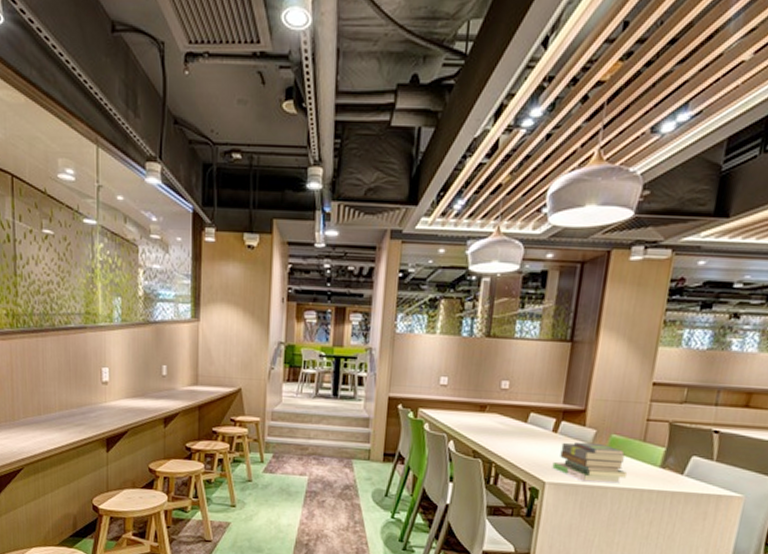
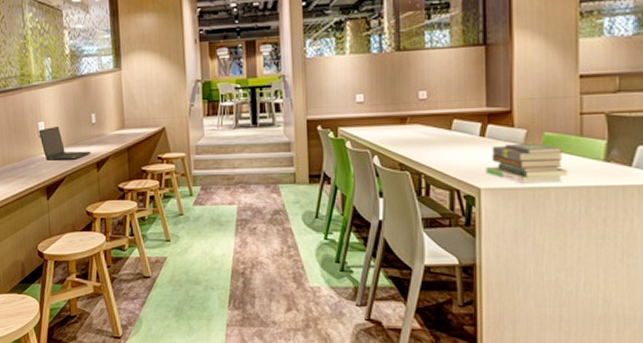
laptop: none [102,374,159,413] -> present [38,127,91,161]

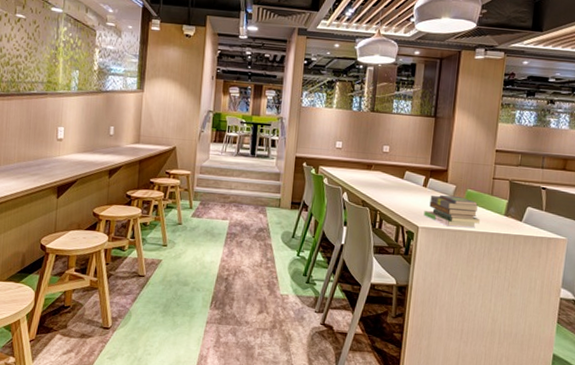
laptop: present [38,127,91,161] -> none [57,133,105,165]

